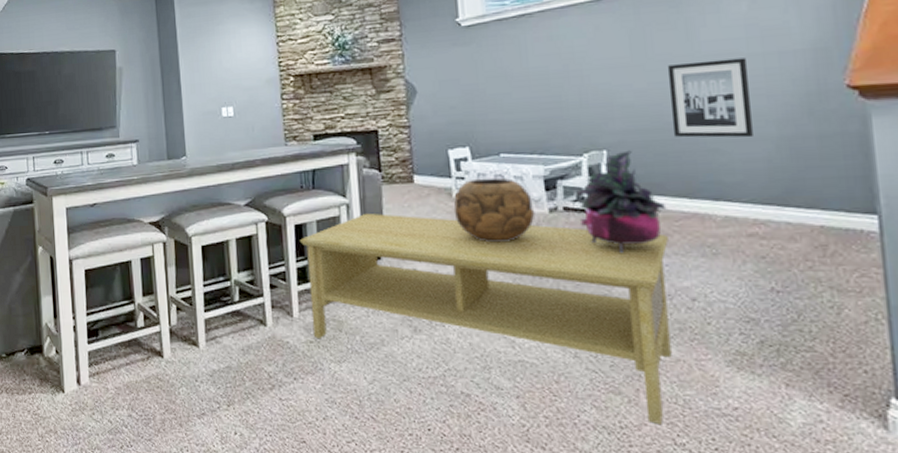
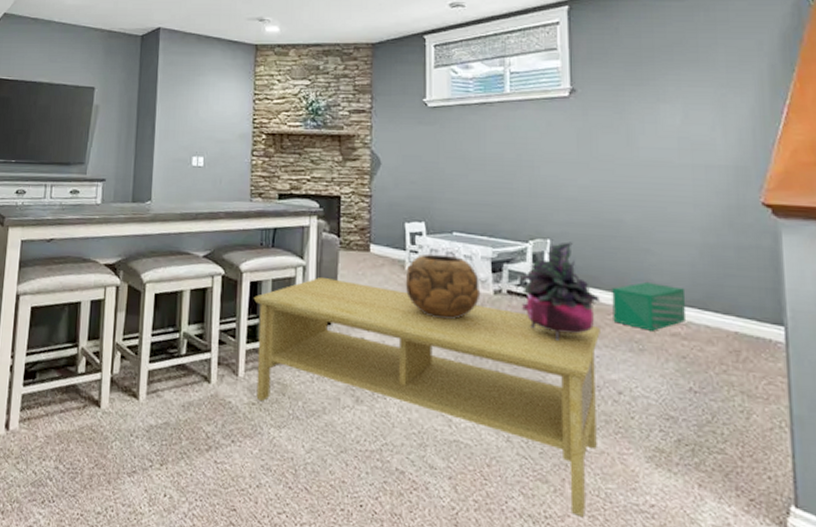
wall art: present [667,58,754,138] -> none [608,165,682,242]
storage bin: none [678,182,765,234] -> present [612,281,687,331]

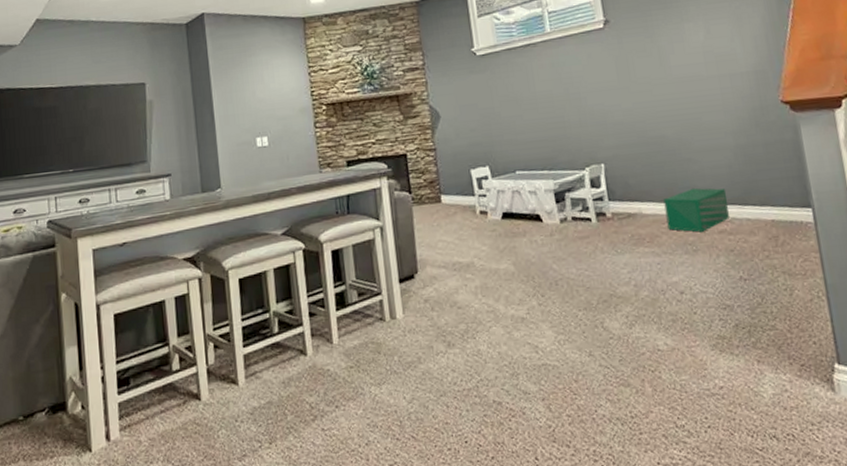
coffee table: present [253,276,600,517] -> none [336,234,668,410]
decorative bowl: present [405,254,481,320] -> none [478,193,549,254]
potted plant: present [520,242,601,342] -> none [582,163,656,257]

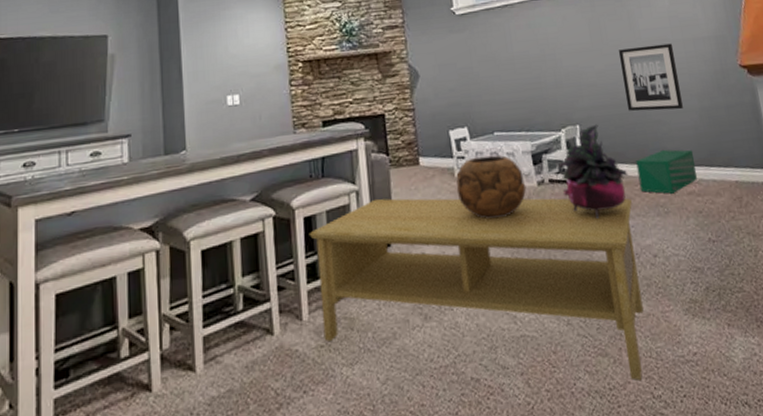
coffee table: none [336,234,668,410] -> present [309,198,644,381]
decorative bowl: none [478,193,549,254] -> present [456,155,527,219]
potted plant: none [582,163,656,257] -> present [558,124,629,220]
wall art: none [647,79,717,150] -> present [618,43,684,112]

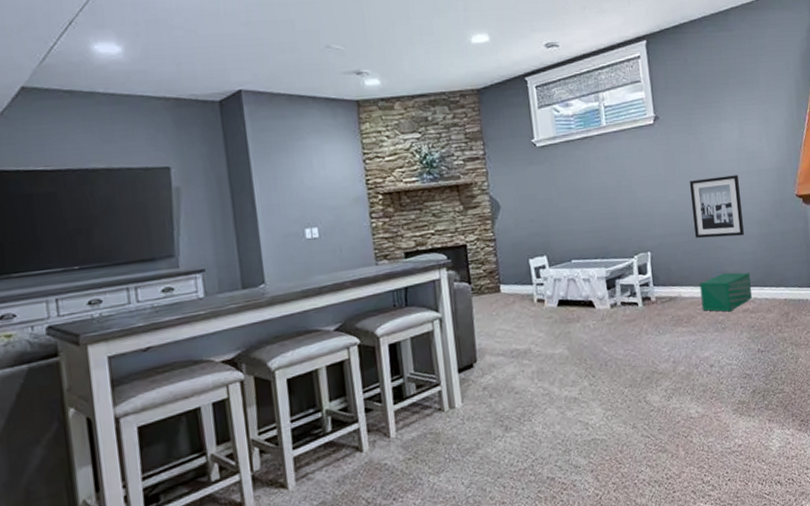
coffee table: present [309,198,644,381] -> none [394,317,699,470]
decorative bowl: present [456,155,527,219] -> none [535,281,600,339]
potted plant: present [558,124,629,220] -> none [630,251,693,337]

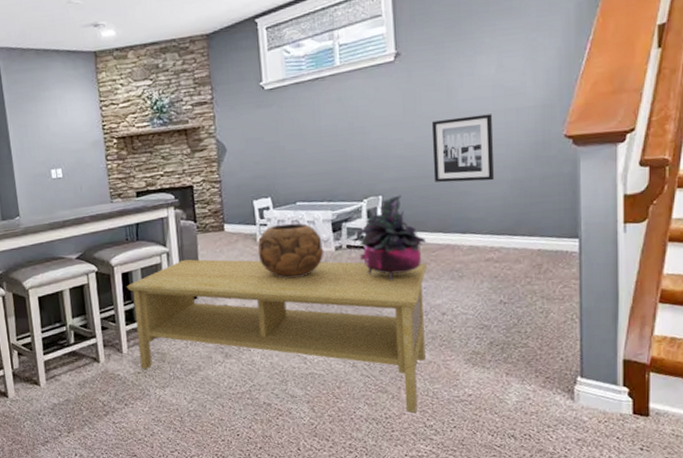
coffee table: none [394,317,699,470] -> present [126,259,427,413]
decorative bowl: none [535,281,600,339] -> present [258,223,324,278]
potted plant: none [630,251,693,337] -> present [357,195,427,282]
storage bin: present [699,272,753,312] -> none [436,219,499,260]

